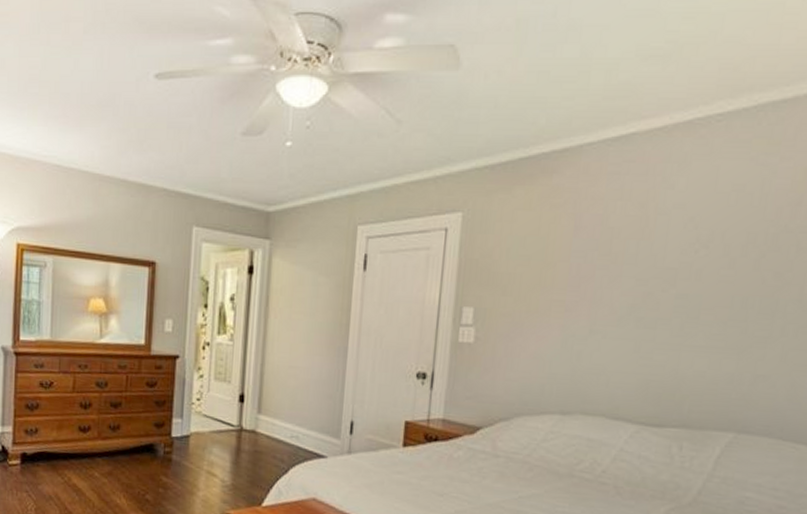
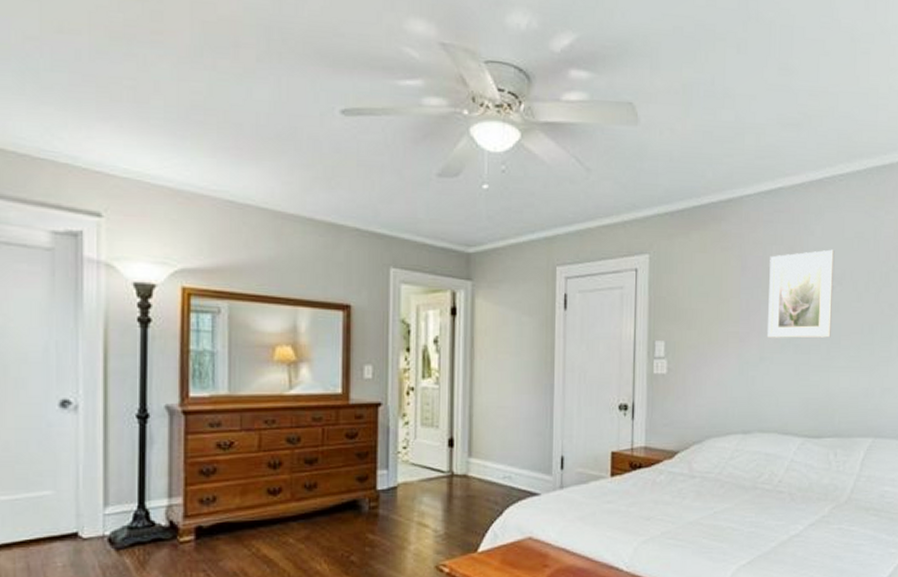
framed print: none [602,205,702,311] -> present [768,249,835,338]

